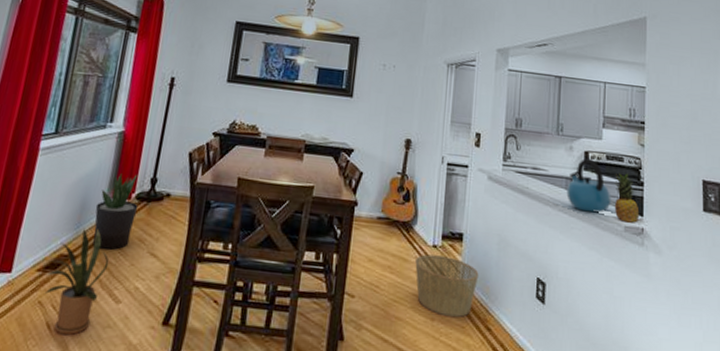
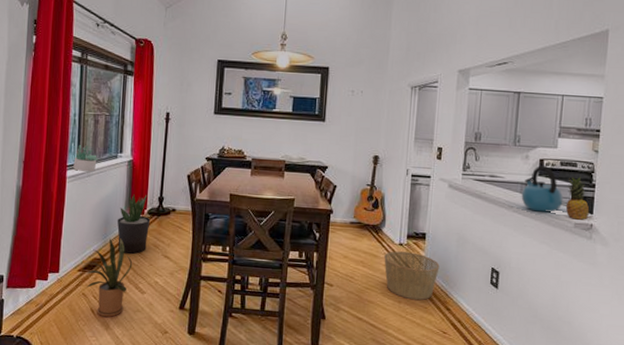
succulent plant: none [49,110,83,144] -> present [73,144,98,172]

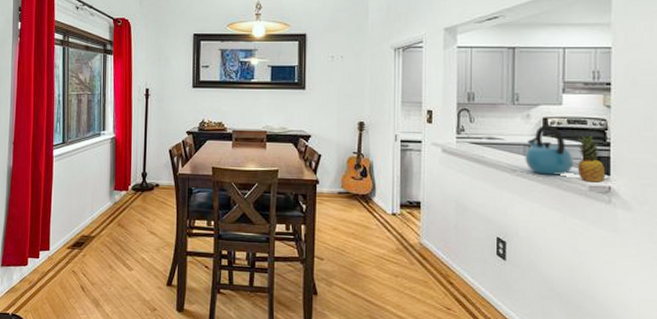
succulent plant: present [73,144,98,172] -> none [59,124,83,150]
house plant: present [84,238,133,318] -> none [72,215,119,295]
planter: present [117,194,151,254] -> none [102,171,135,230]
basket: present [384,251,440,301] -> none [377,221,438,274]

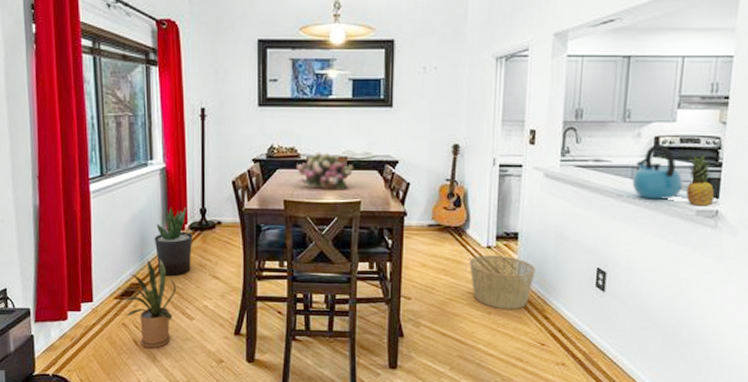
house plant: none [72,215,119,295] -> present [120,259,177,349]
planter: none [102,171,135,230] -> present [154,207,193,276]
flower arrangement: none [222,126,273,160] -> present [295,151,354,190]
basket: none [377,221,438,274] -> present [469,255,536,310]

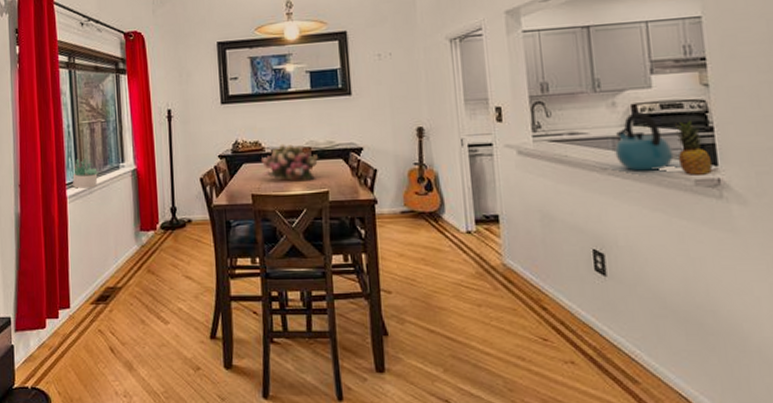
succulent plant: none [96,152,125,184] -> present [72,157,99,189]
house plant: present [120,259,177,349] -> none [96,261,151,356]
planter: present [154,207,193,276] -> none [127,207,165,278]
basket: present [469,255,536,310] -> none [450,241,524,301]

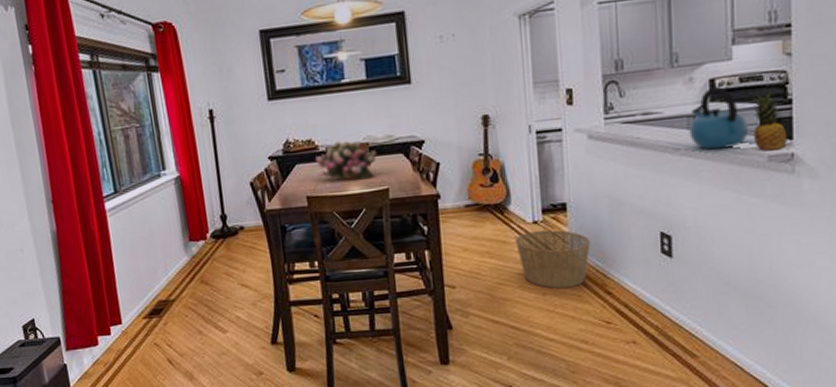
succulent plant: present [72,157,99,189] -> none [109,167,139,201]
basket: none [450,241,524,301] -> present [515,230,591,289]

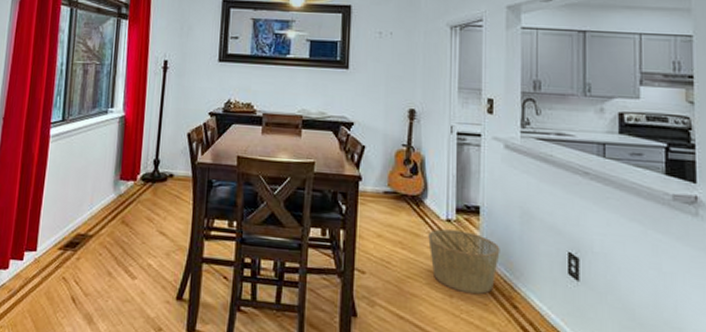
flower arrangement: present [314,140,378,180] -> none [250,108,309,150]
kettle: present [689,87,749,150] -> none [599,121,655,181]
fruit: present [752,93,788,151] -> none [658,135,692,191]

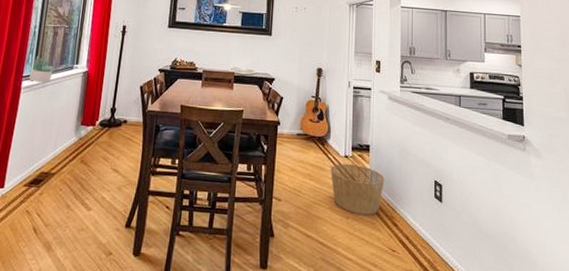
succulent plant: none [58,98,86,130] -> present [29,55,55,83]

